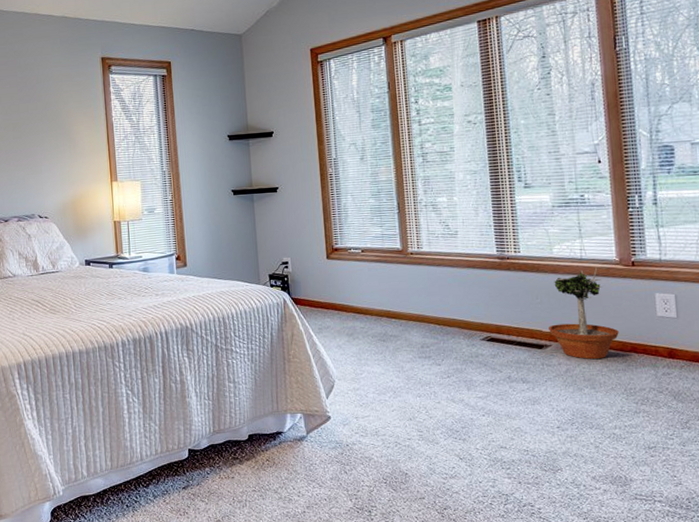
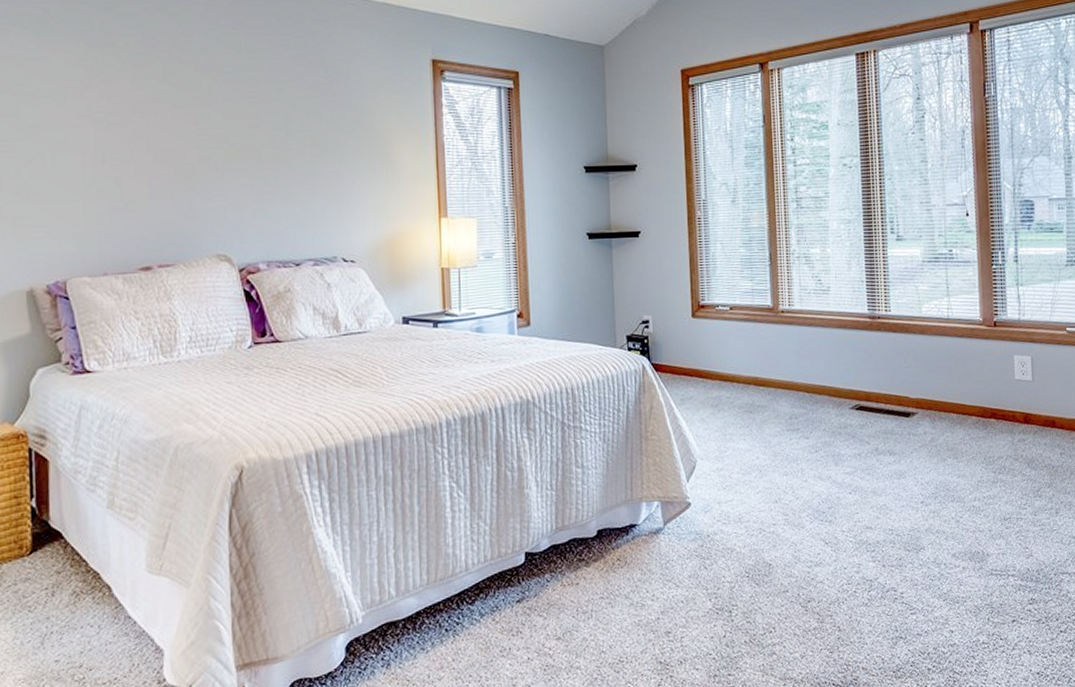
potted tree: present [549,266,619,359] -> none [916,326,981,427]

